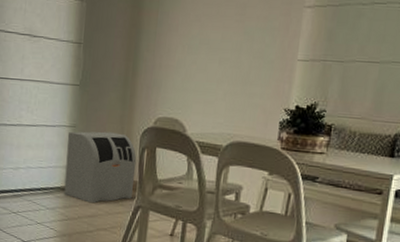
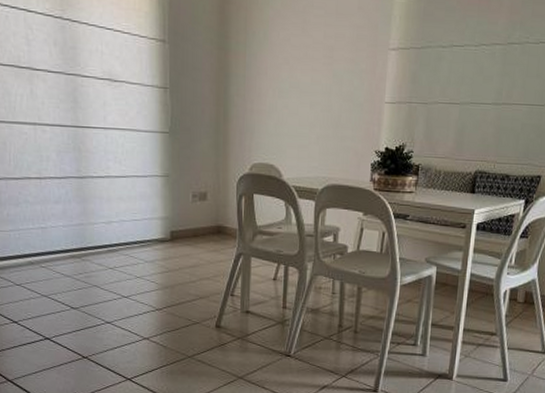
hand dryer: present [64,131,137,203] -> none [162,180,235,254]

